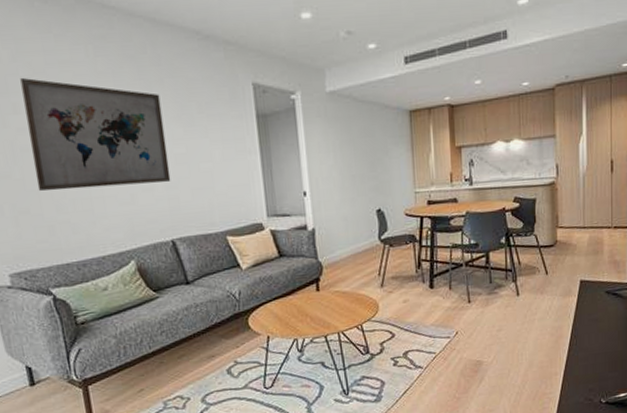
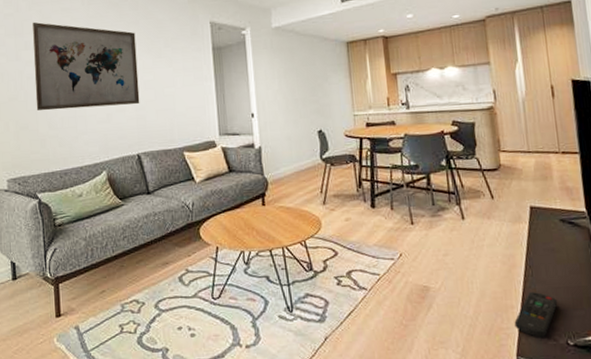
remote control: none [557,359,596,399] -> present [514,292,558,338]

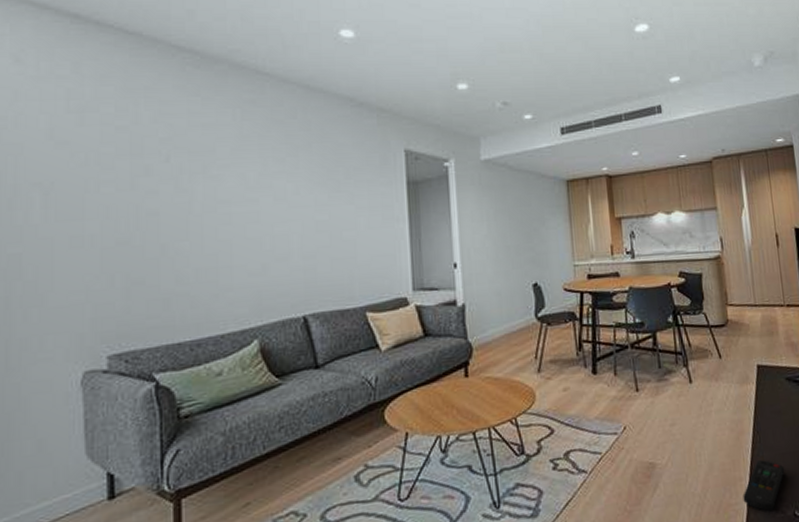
wall art: present [33,22,140,111] -> none [157,139,309,260]

